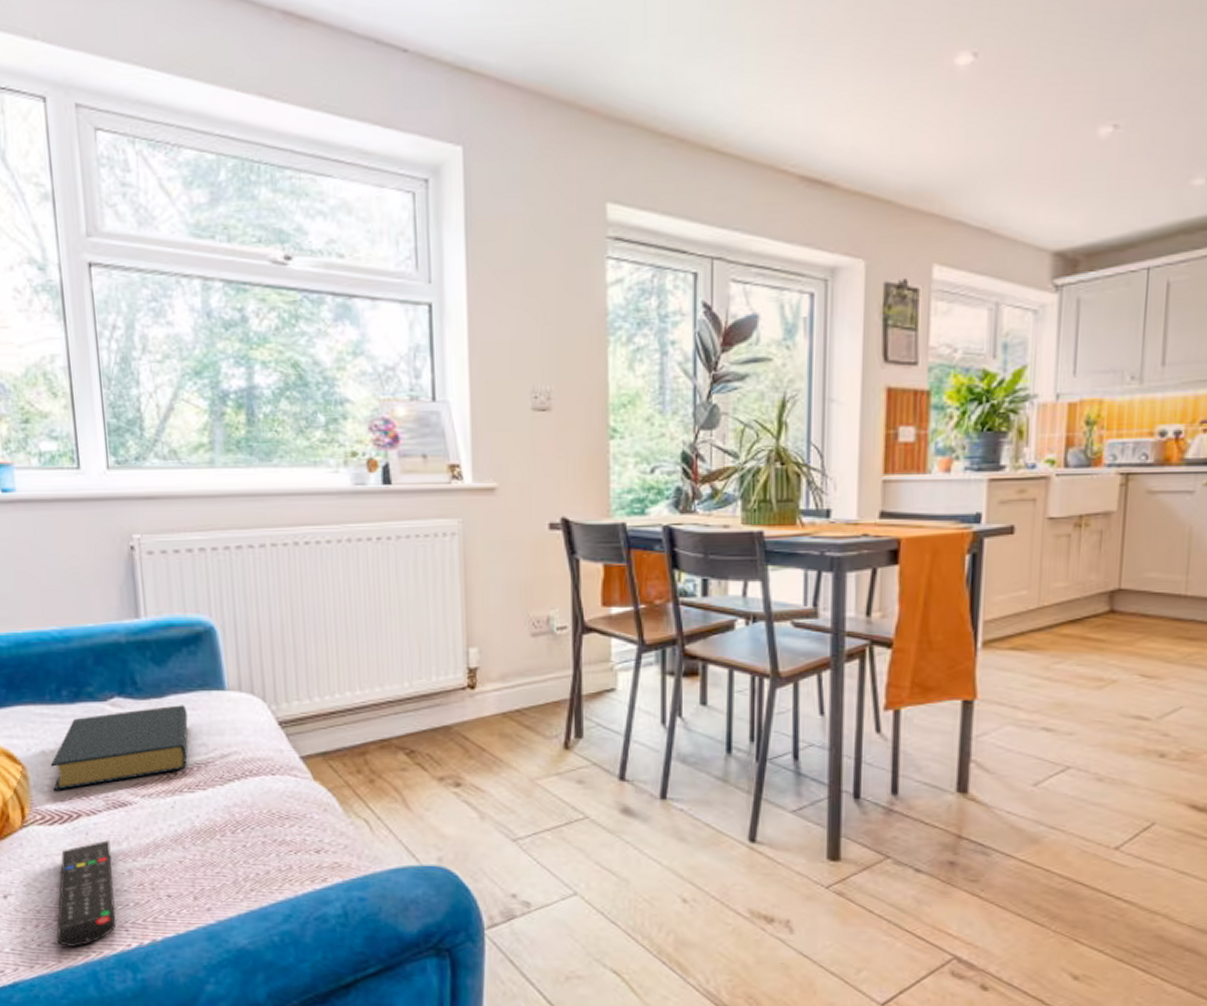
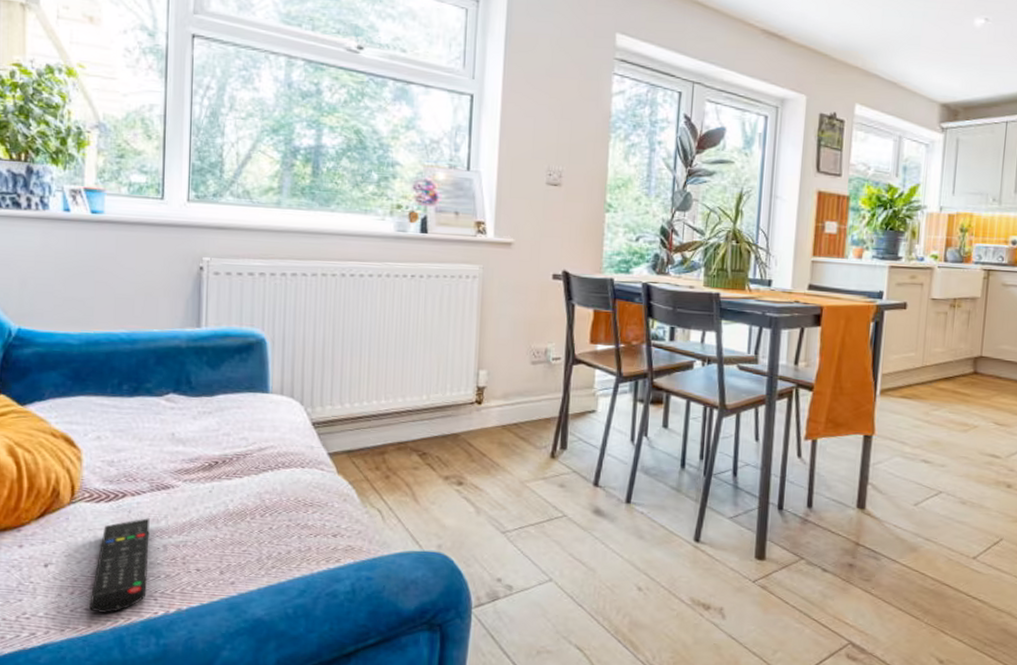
hardback book: present [51,705,188,790] -> none [104,403,233,472]

